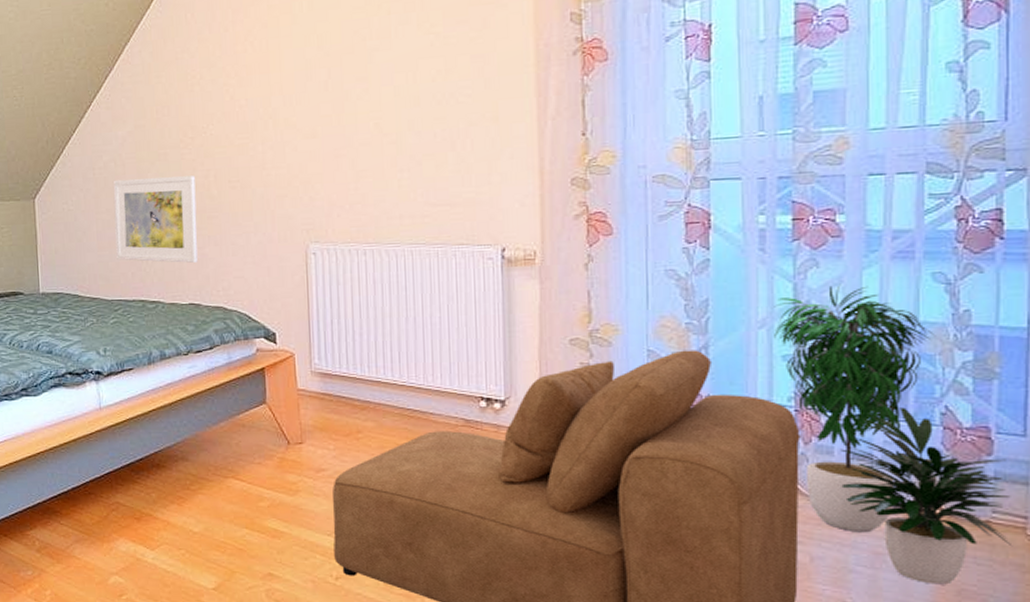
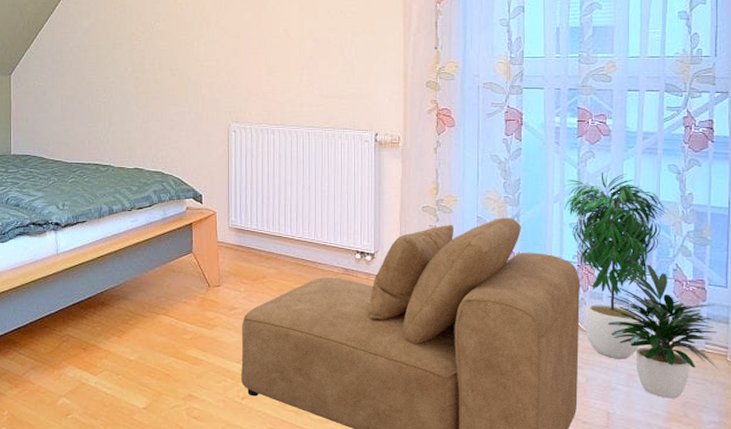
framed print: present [112,176,198,264] -> none [76,62,143,135]

